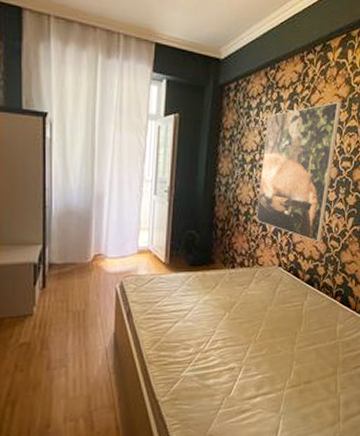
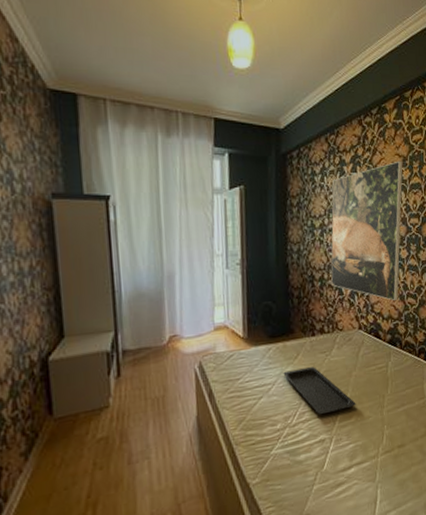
serving tray: none [200,298,268,345] -> present [283,367,356,415]

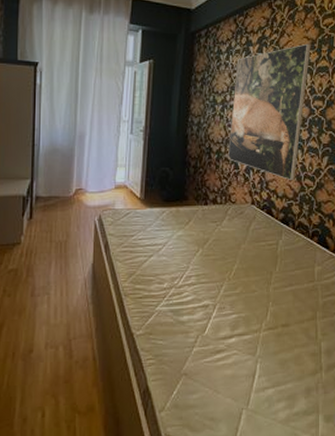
serving tray: present [283,367,356,415] -> none [174,234,243,281]

